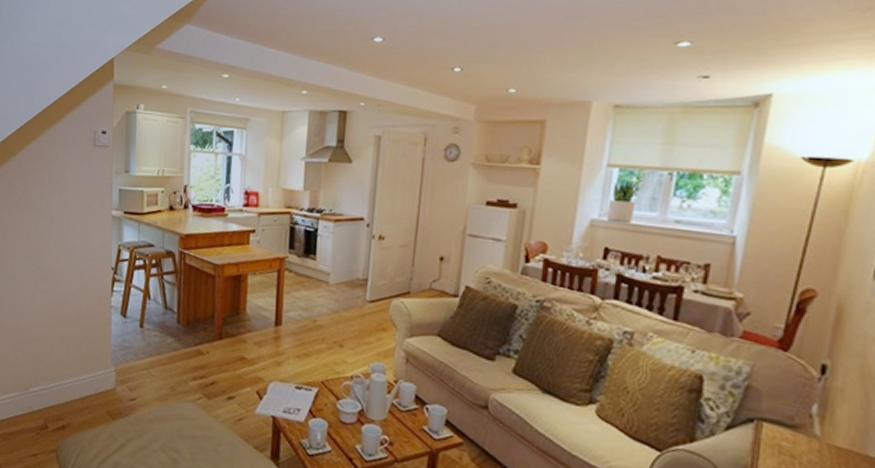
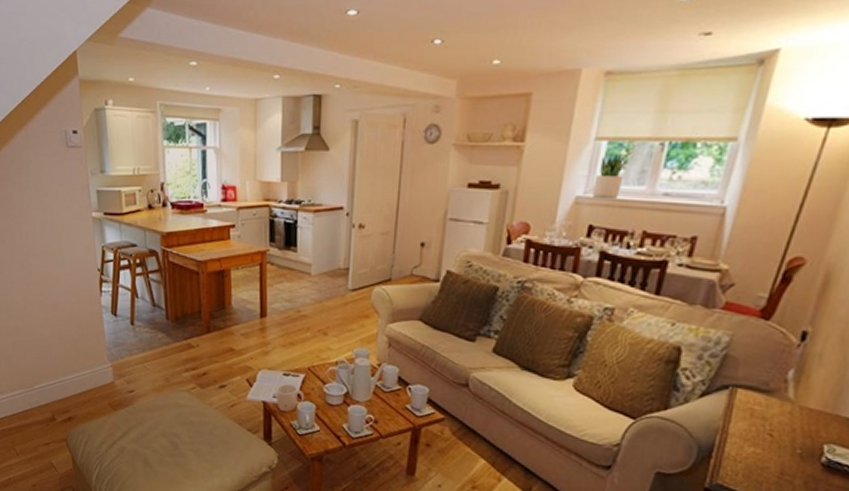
mug: none [286,397,317,430] -> present [276,384,305,413]

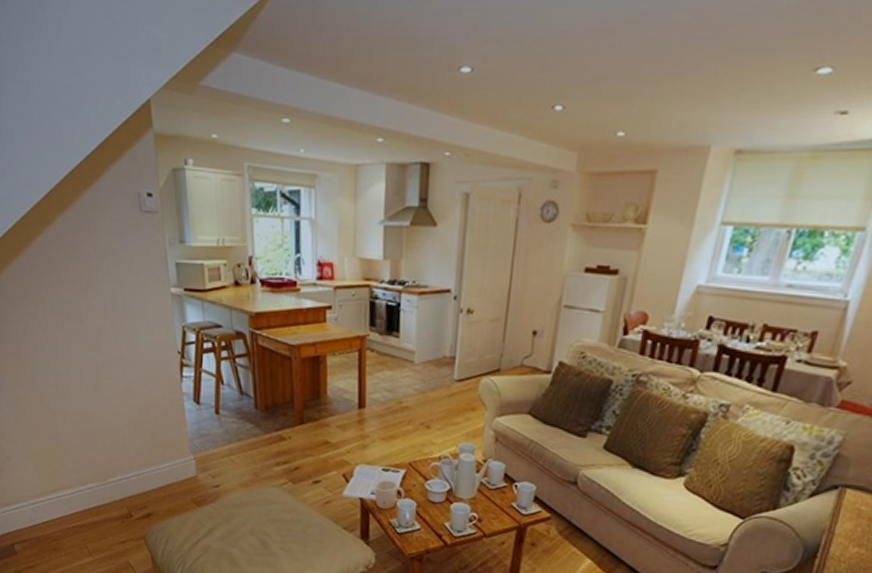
planter: present [592,153,625,200] -> none [714,239,750,290]

